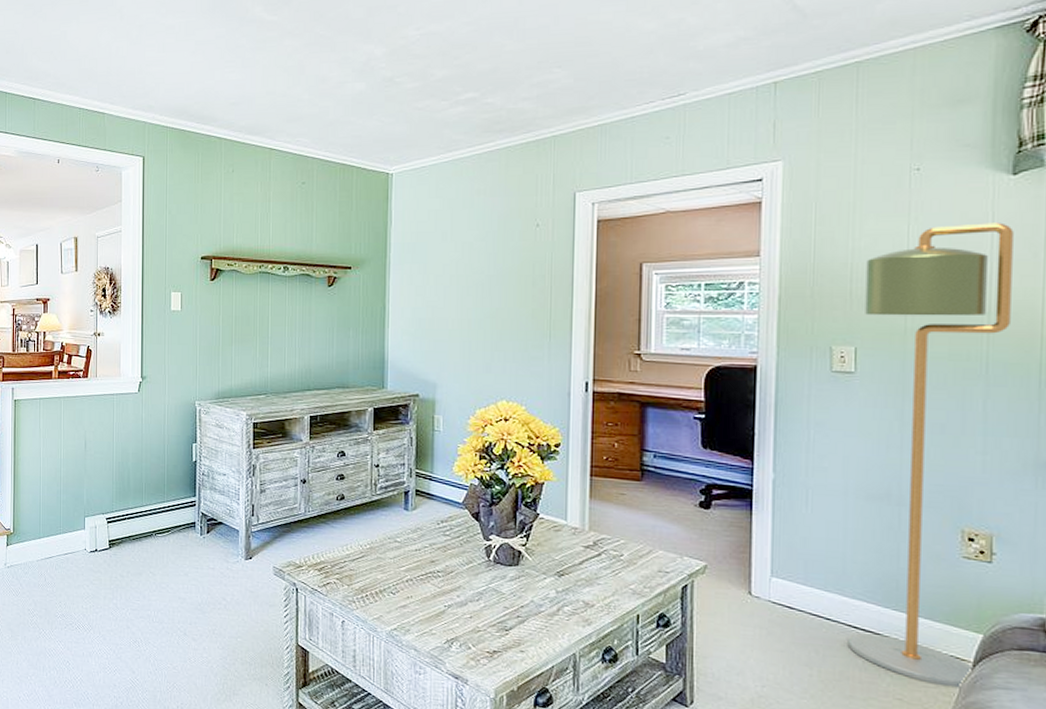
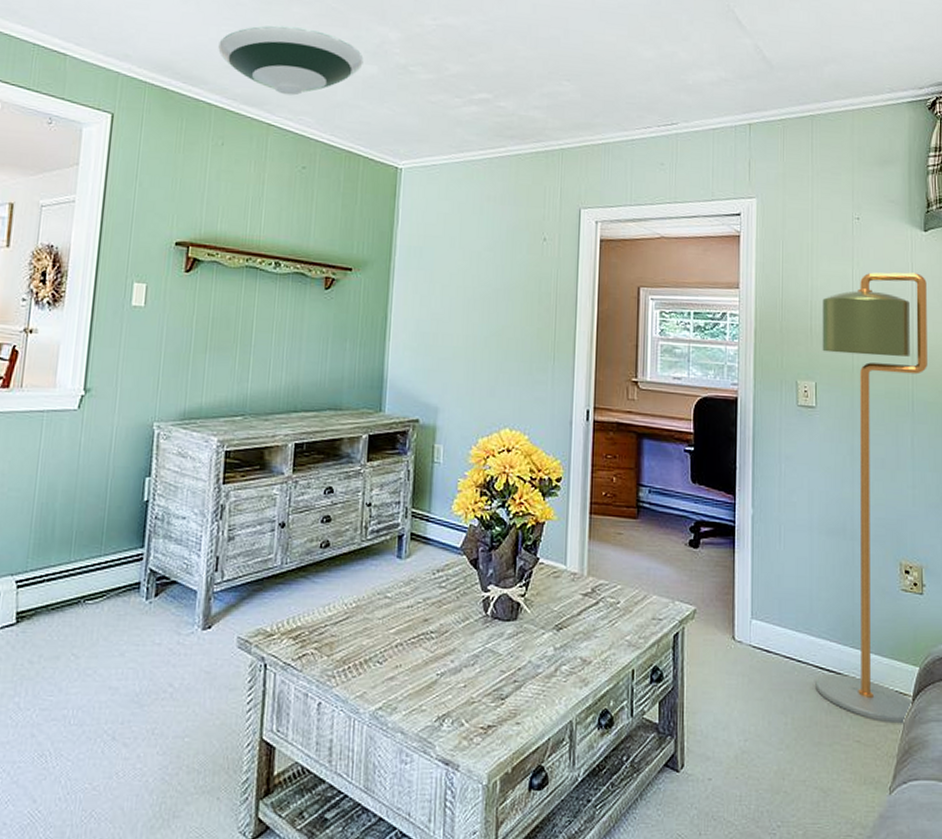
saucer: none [223,58,352,121] -> present [218,25,364,96]

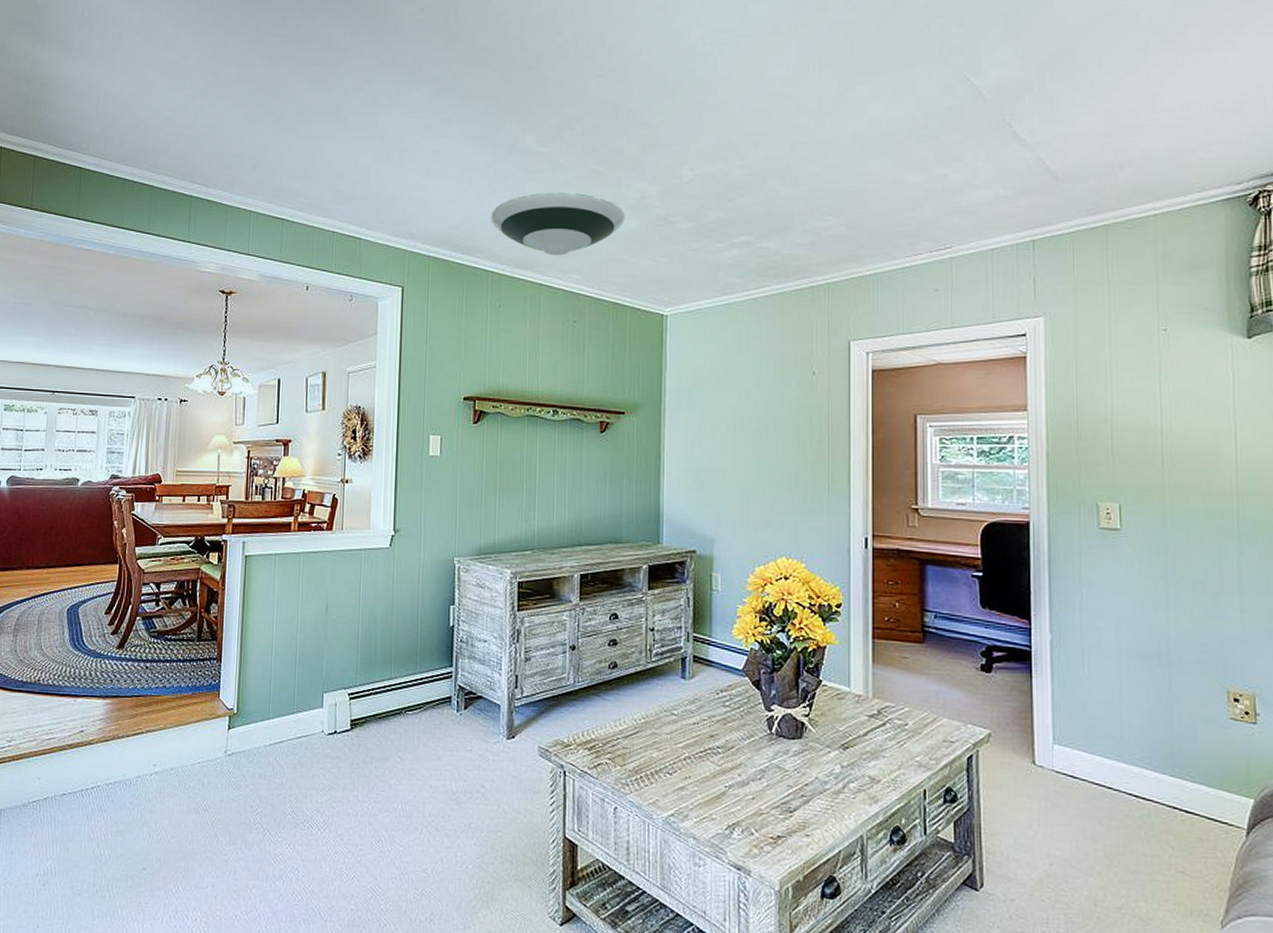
floor lamp: present [815,272,927,724] -> none [1125,383,1256,858]

